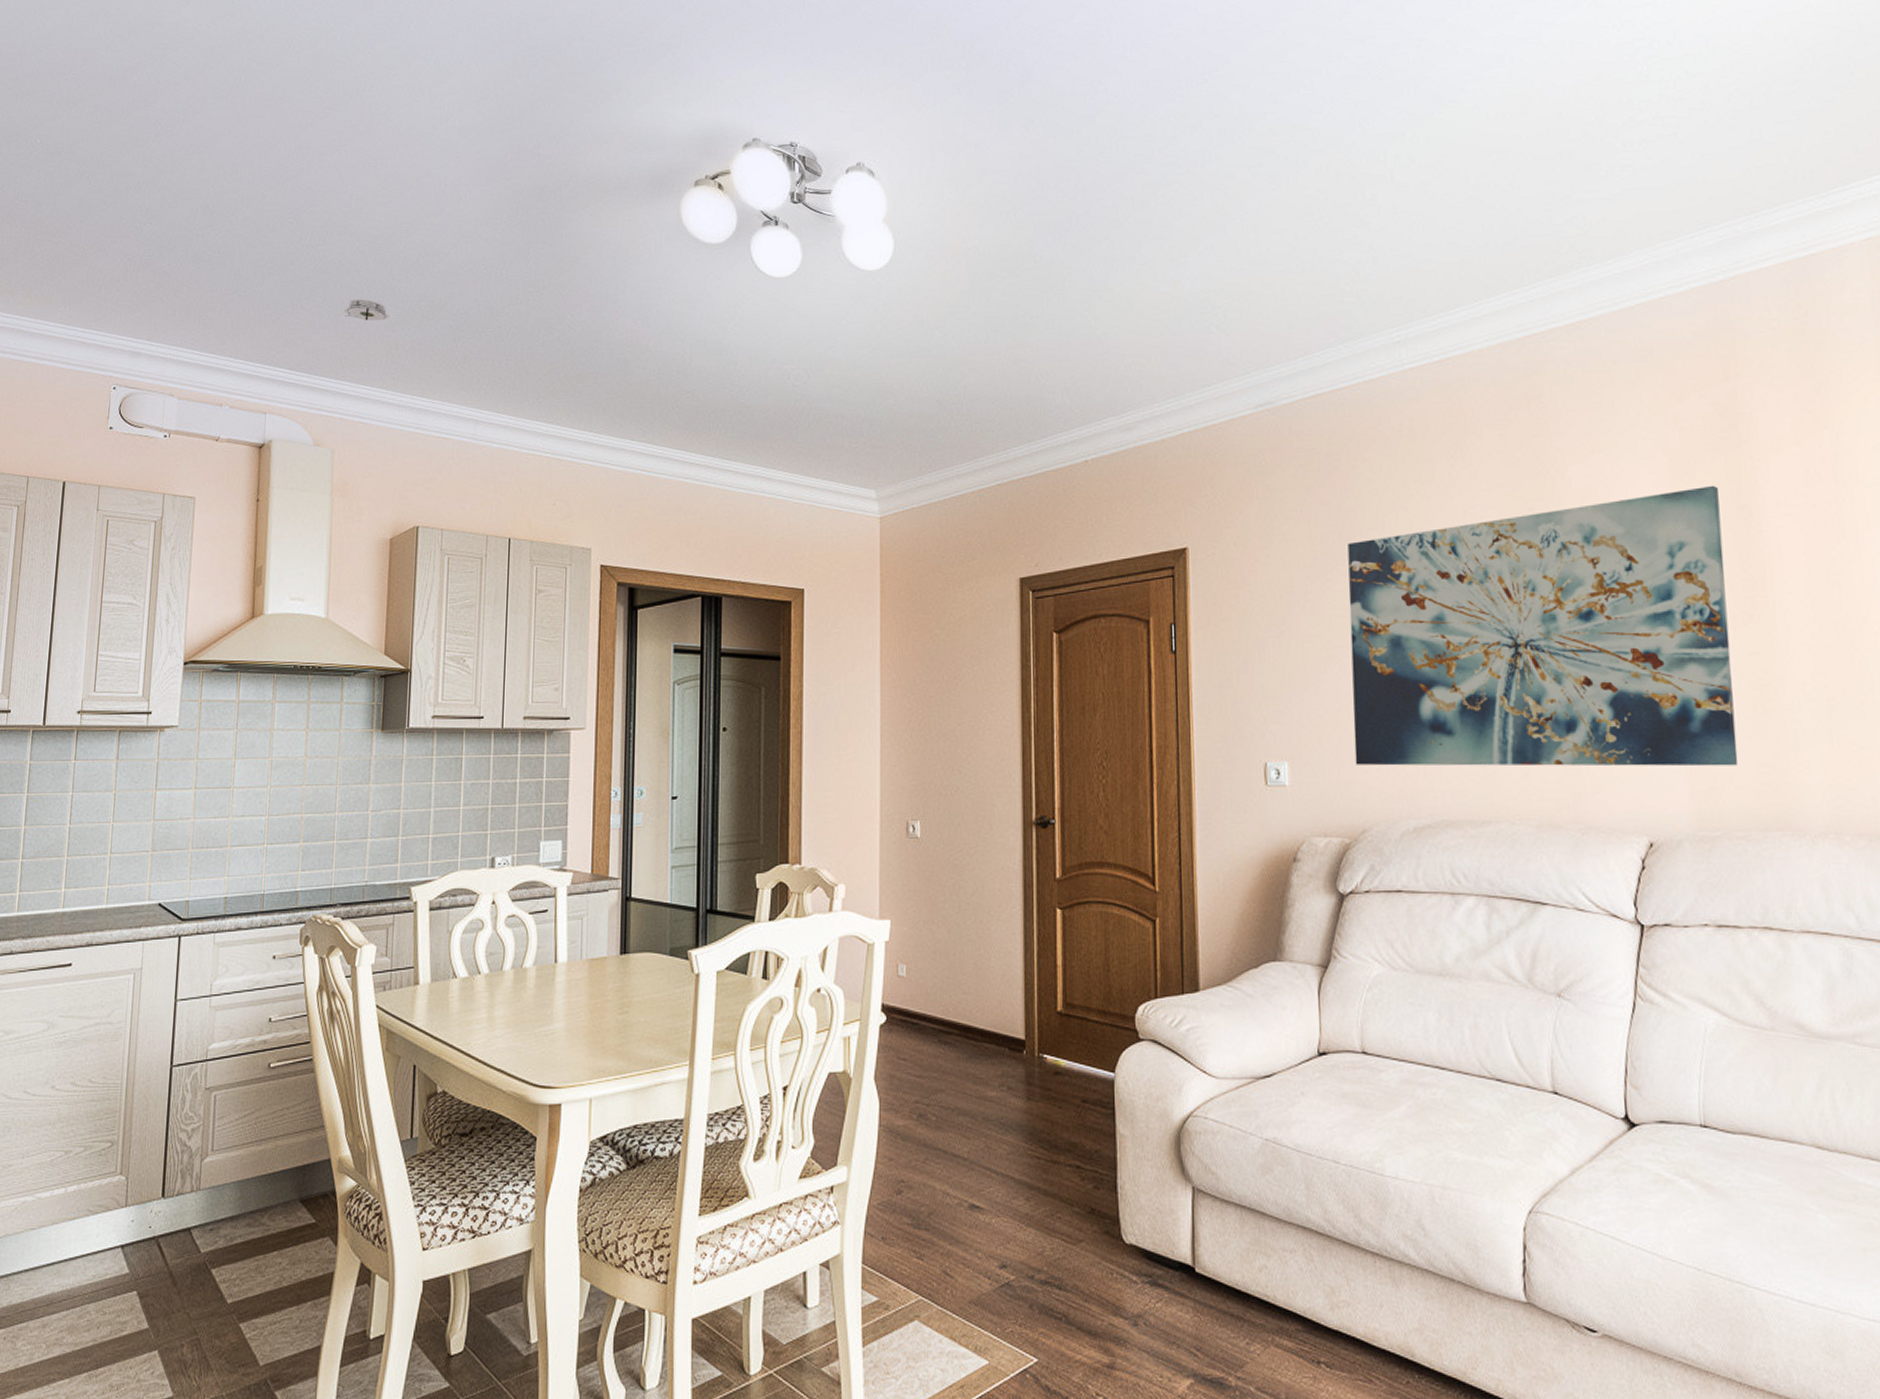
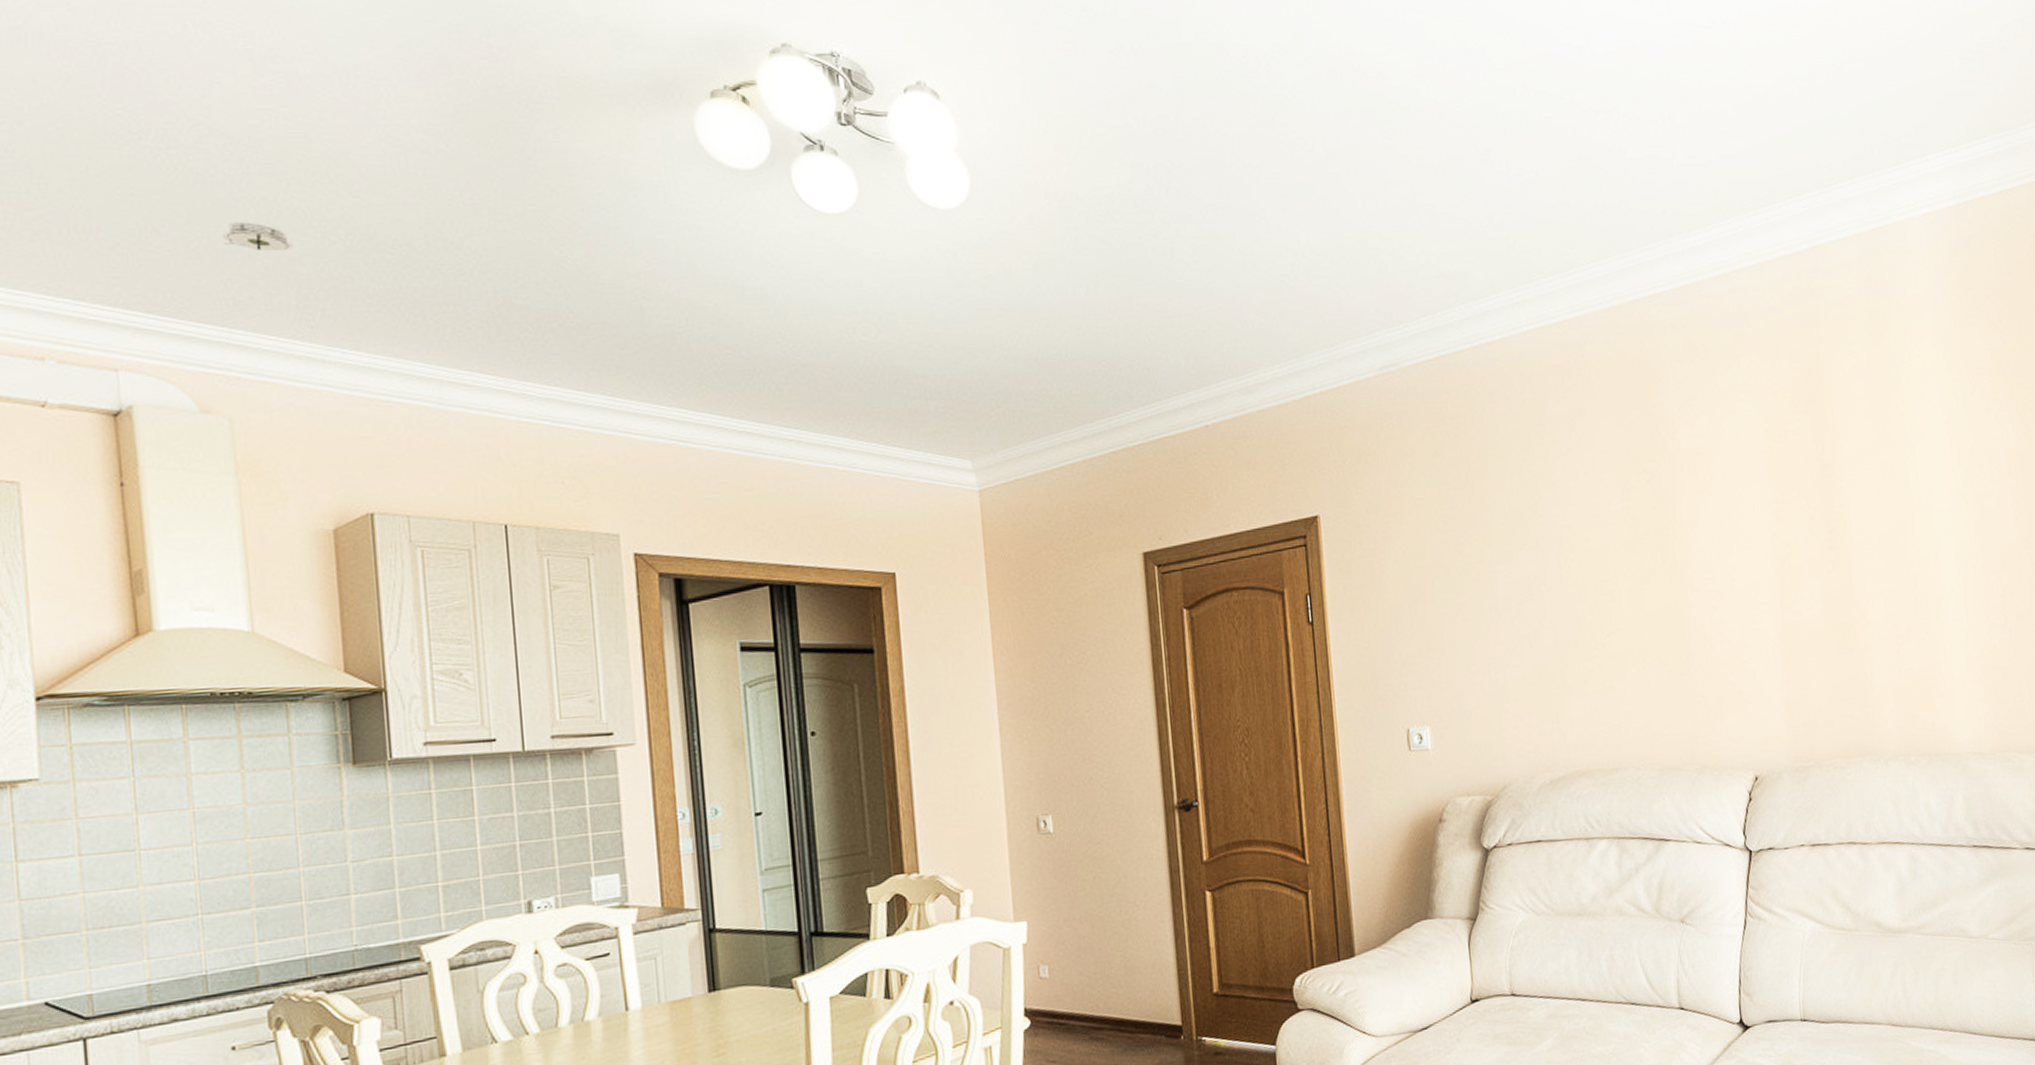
wall art: present [1347,485,1739,767] -> none [1477,445,1826,725]

